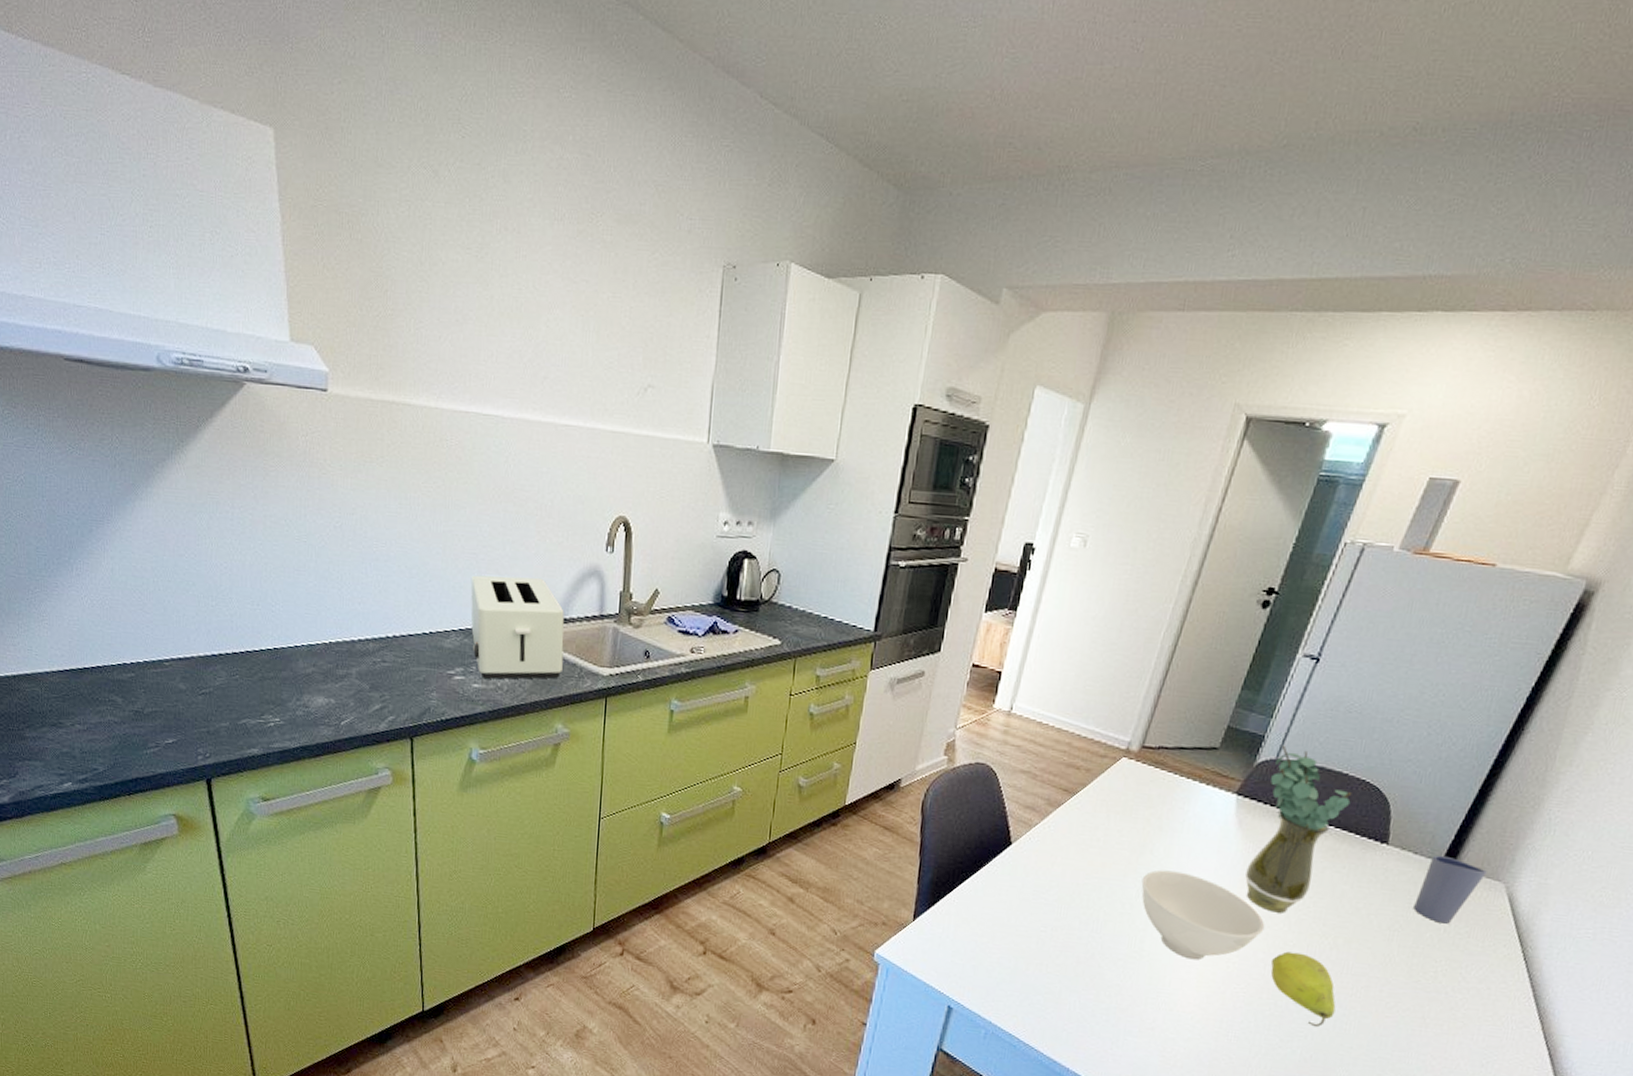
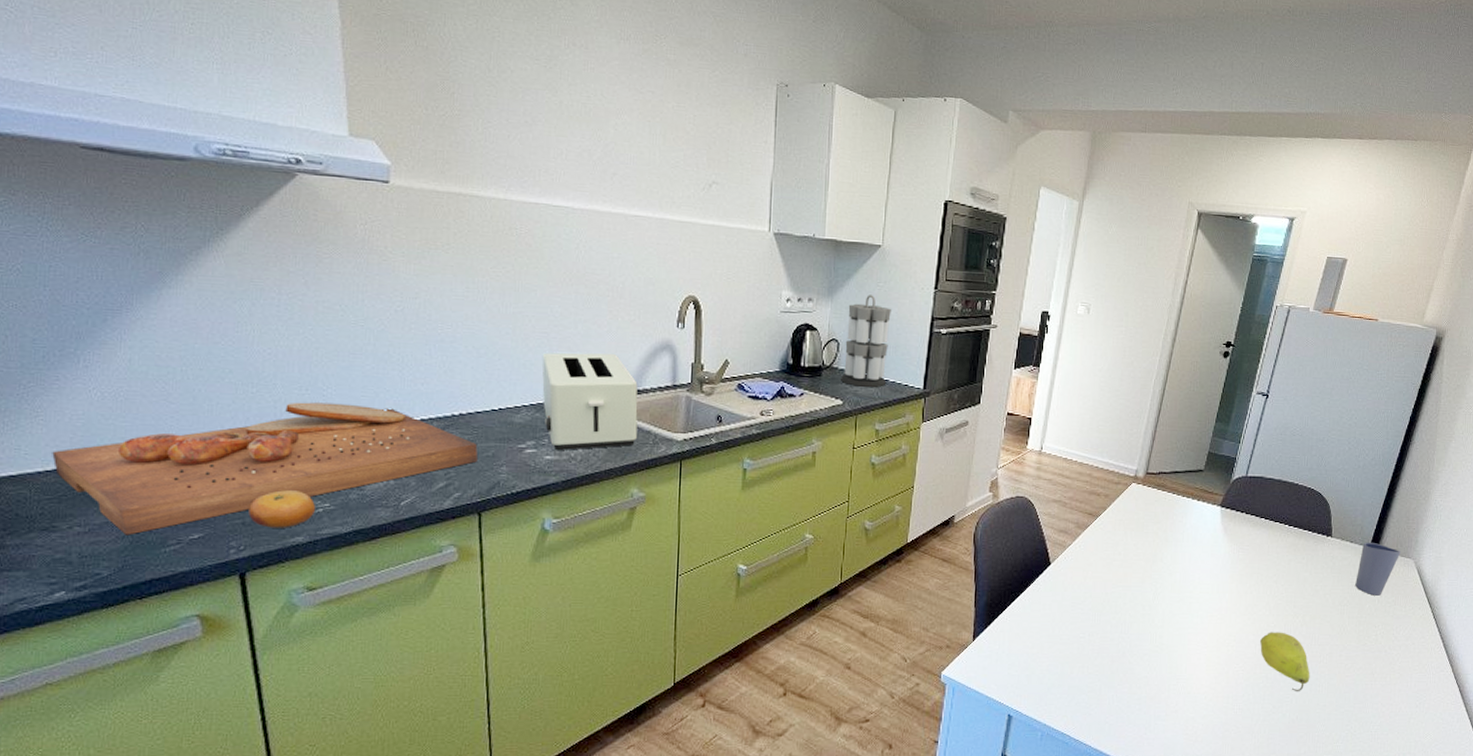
cutting board: none [56,617,410,736] -> present [52,402,478,535]
fruit: none [212,702,268,740] -> present [248,490,316,528]
spice rack: none [780,518,842,627] -> present [841,295,891,387]
bowl: present [1141,869,1265,960] -> none [1156,574,1252,648]
vase: present [1245,745,1352,913] -> none [1234,464,1303,600]

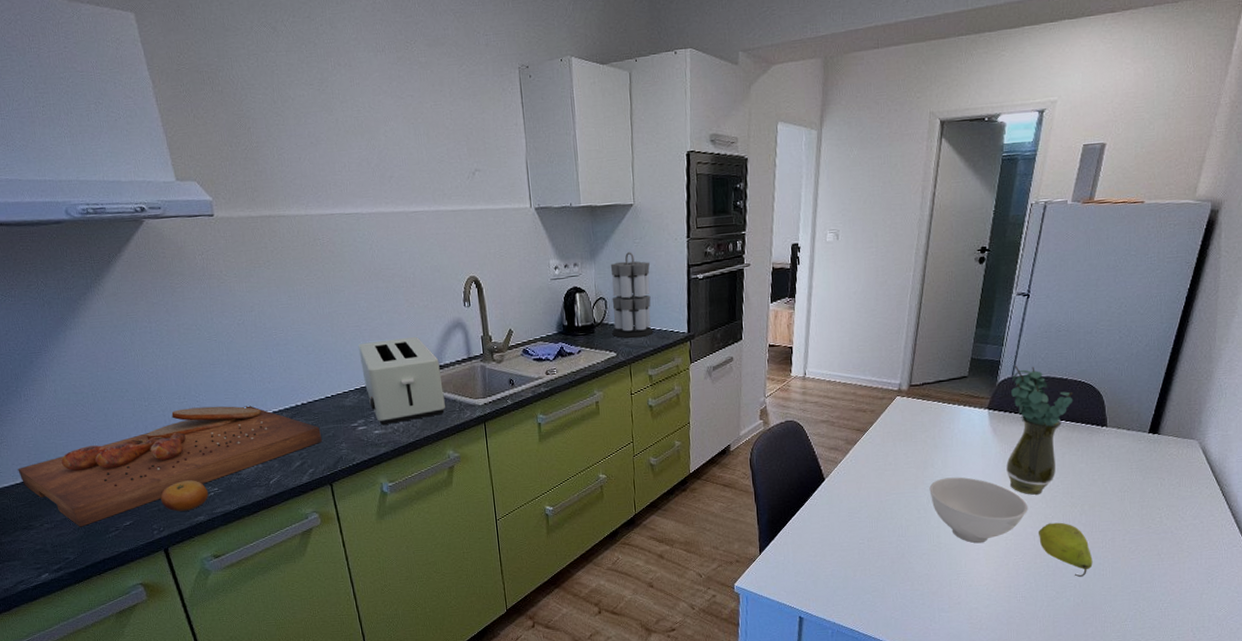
bowl: none [1156,574,1252,648] -> present [929,477,1028,544]
vase: none [1234,464,1303,600] -> present [1006,365,1073,495]
cup: present [1355,542,1401,596] -> none [1135,427,1183,480]

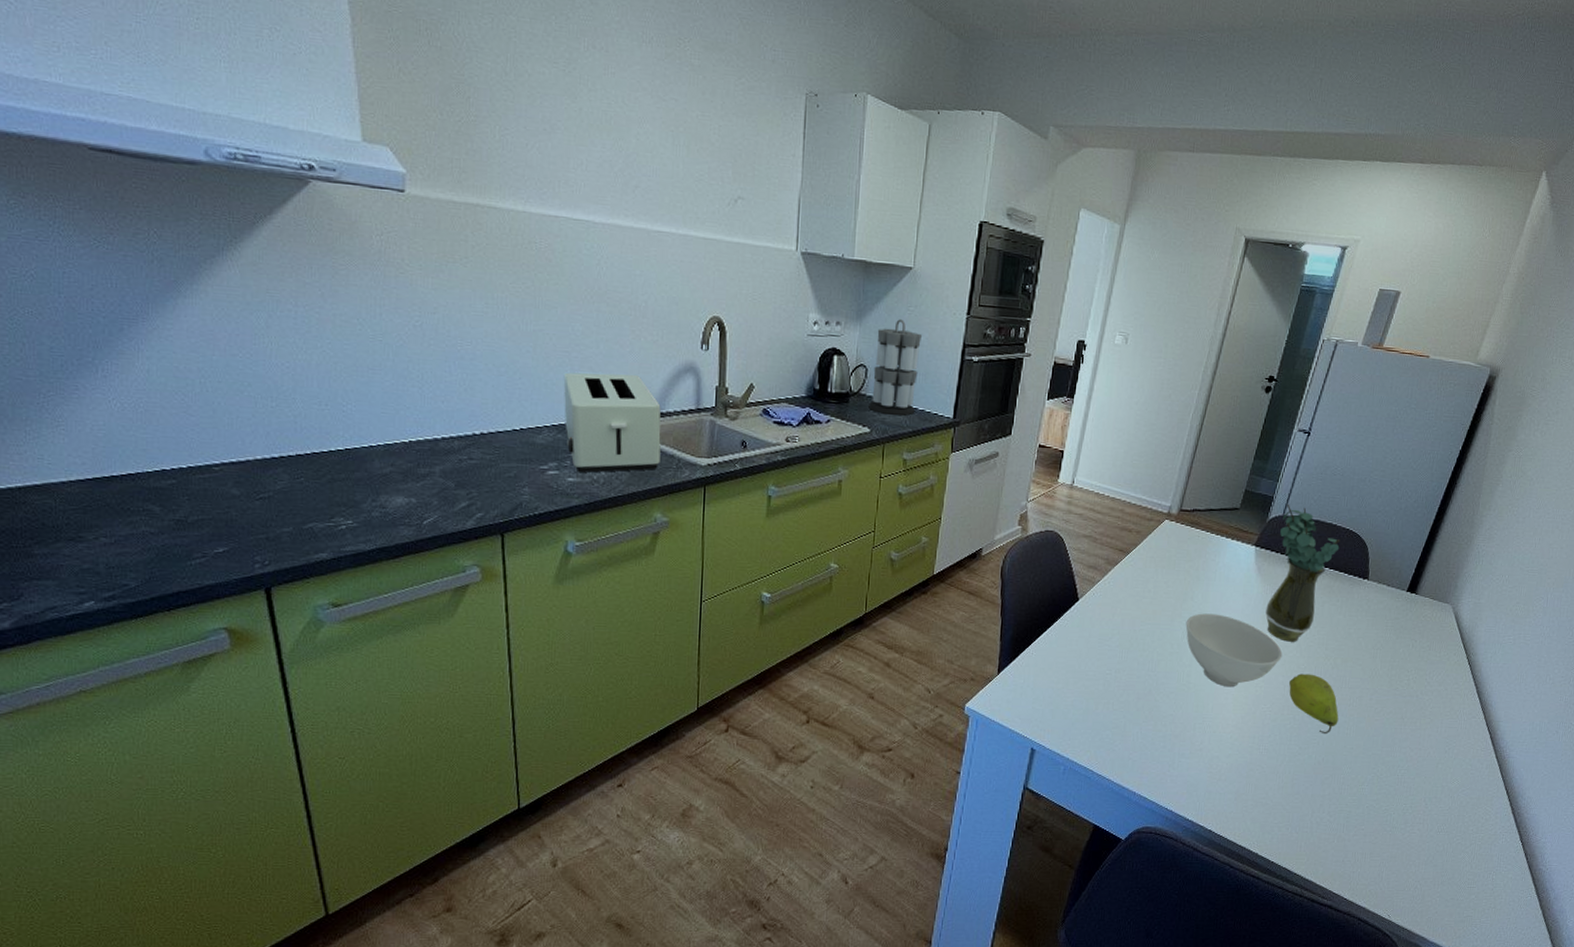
cutting board: present [17,405,322,527] -> none [75,417,500,548]
fruit: present [160,480,209,512] -> none [272,506,339,544]

